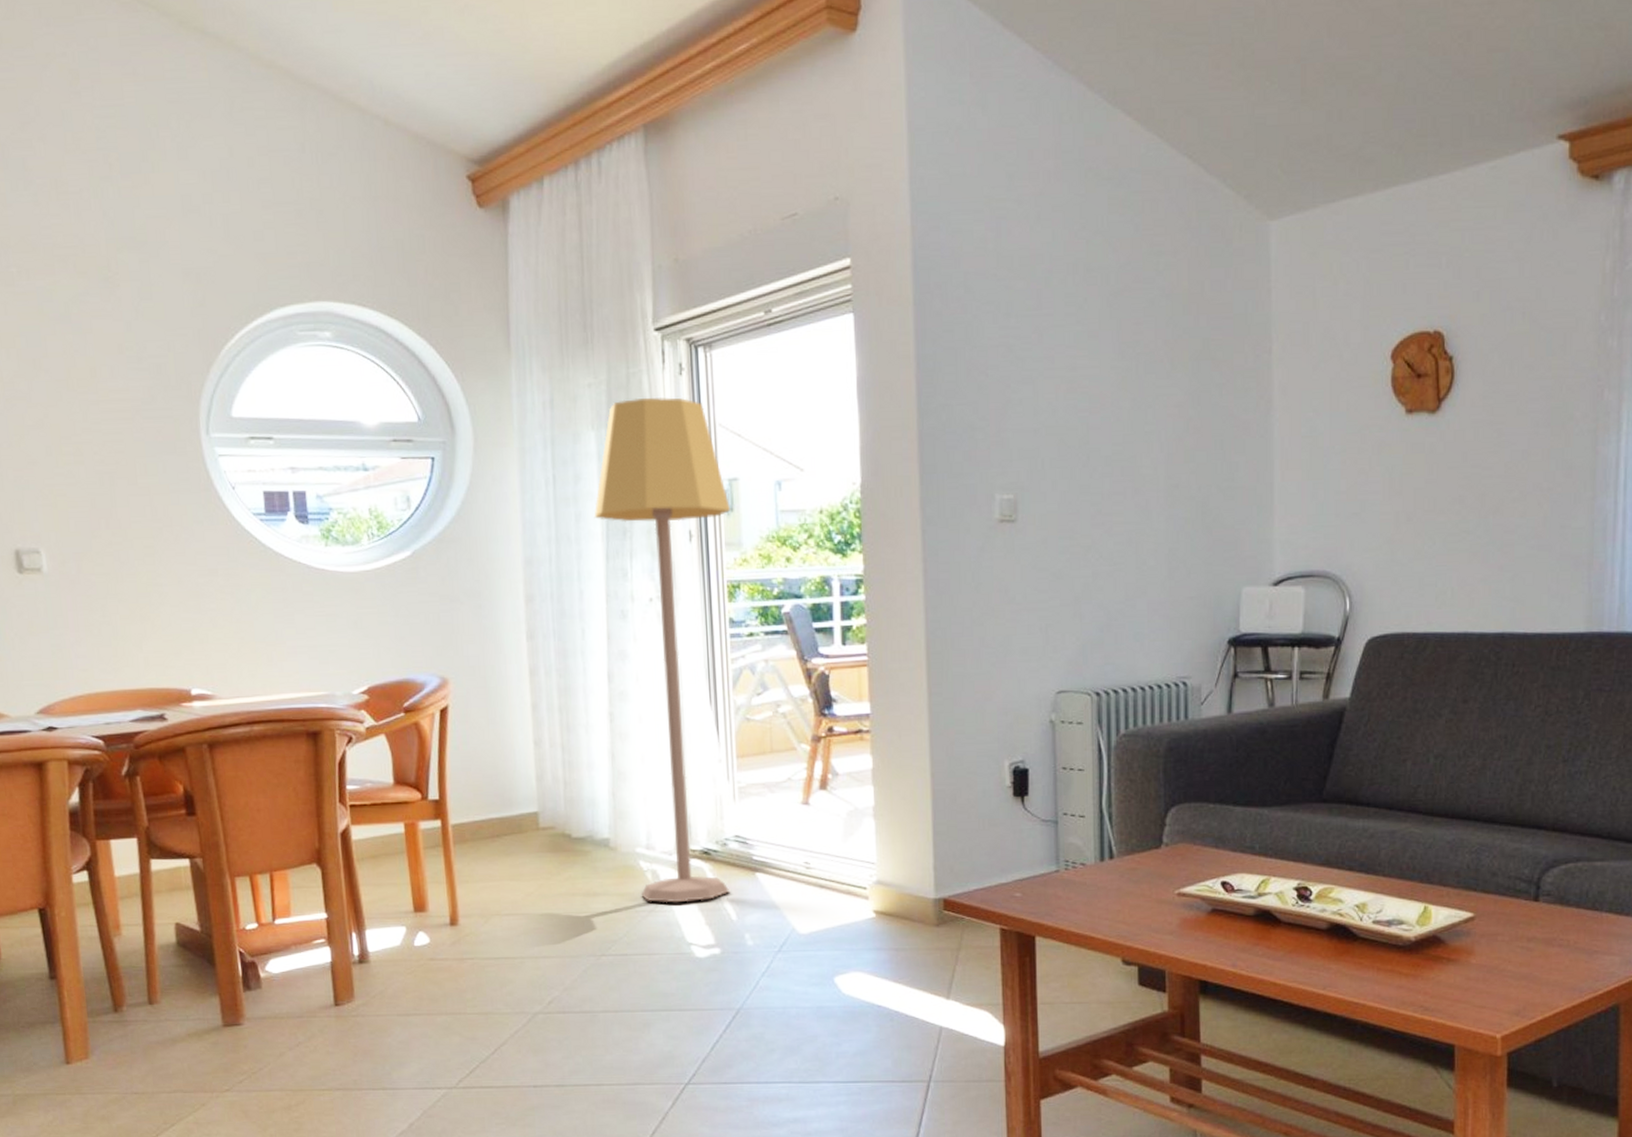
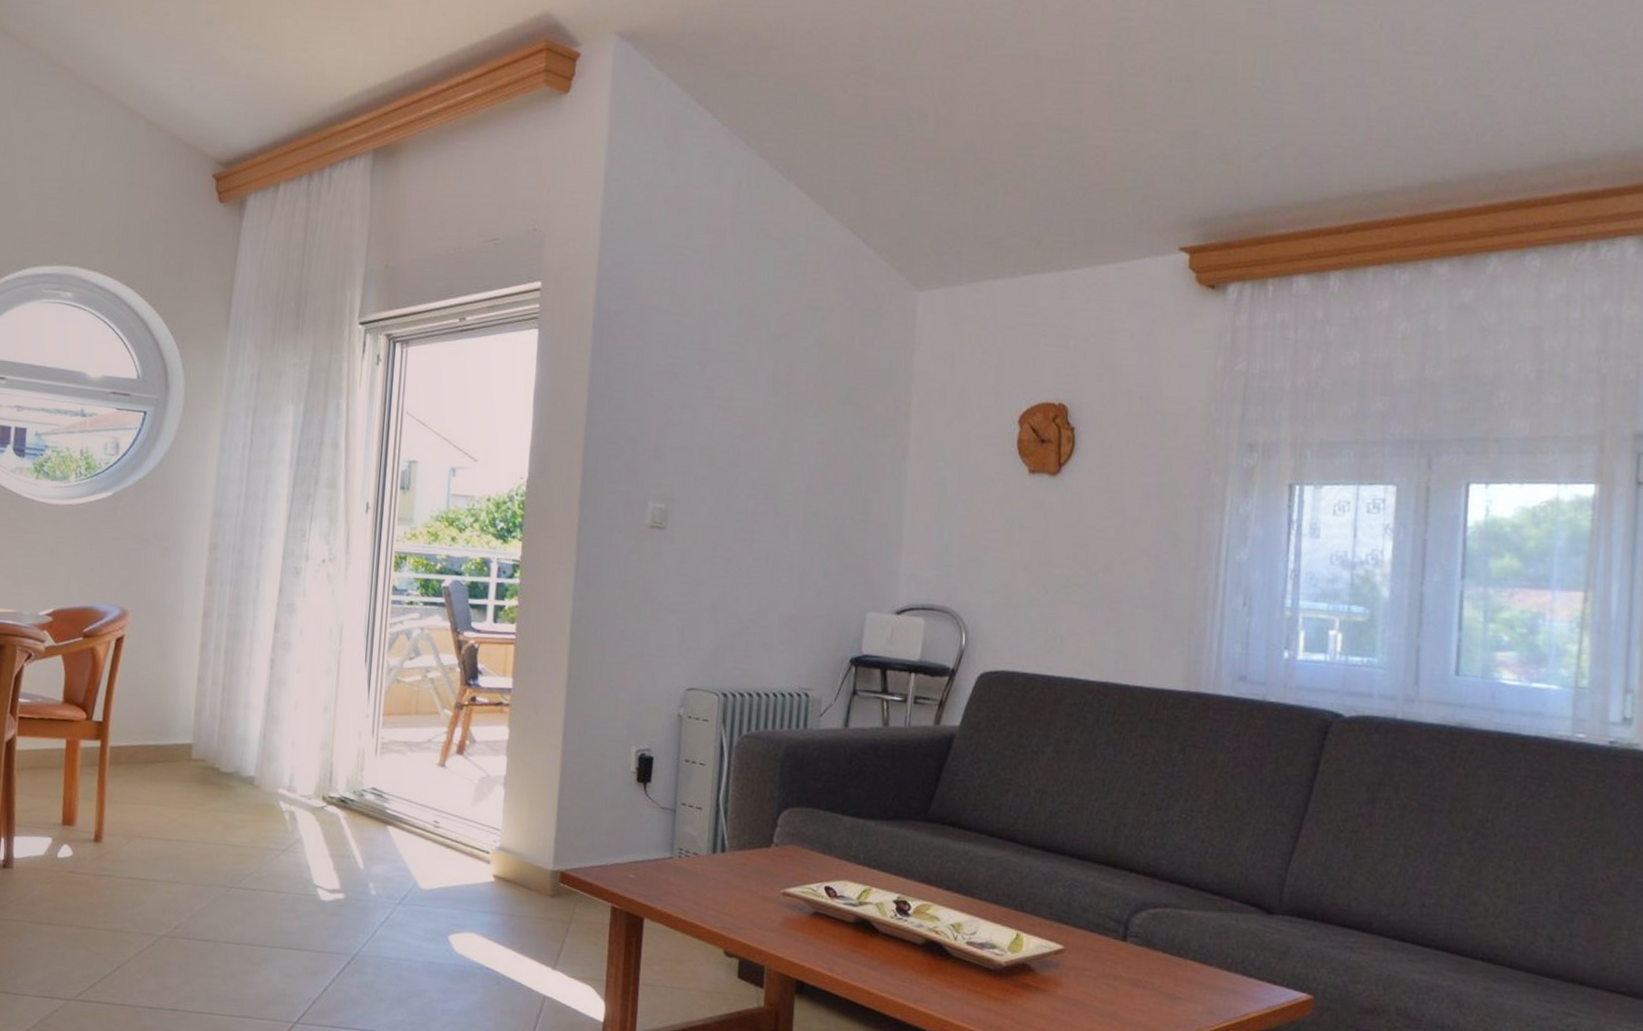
lamp: present [594,397,731,903] -> none [277,381,407,847]

